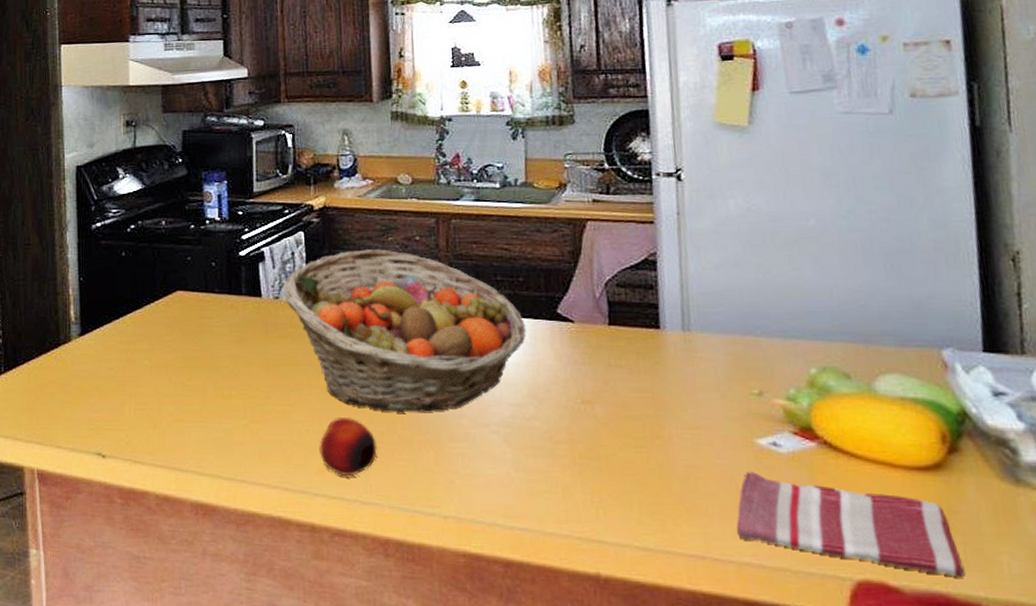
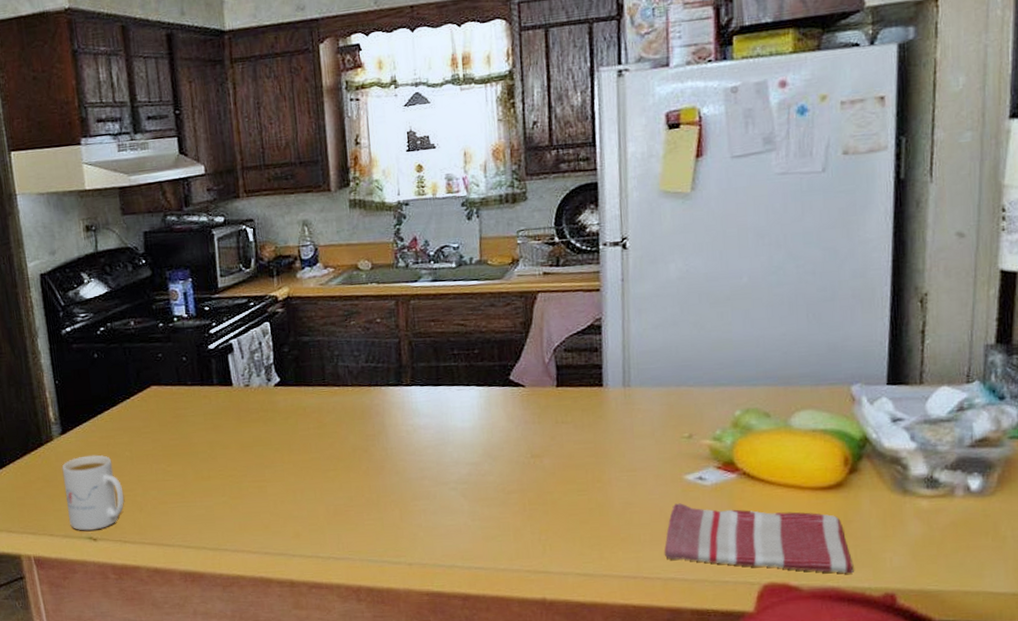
mug: none [77,361,139,445] -> present [62,455,125,531]
fruit basket: present [283,249,526,412] -> none [253,333,481,479]
apple: present [319,416,377,476] -> none [294,487,347,537]

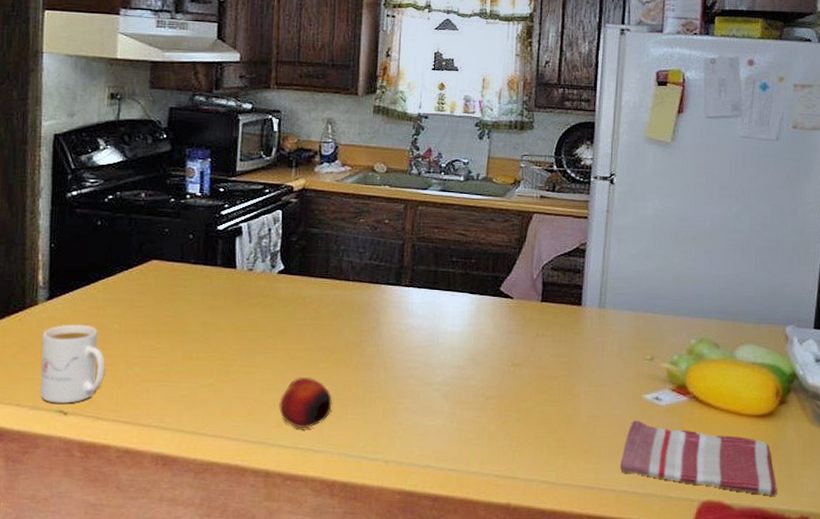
apple: none [294,487,347,537] -> present [279,377,332,428]

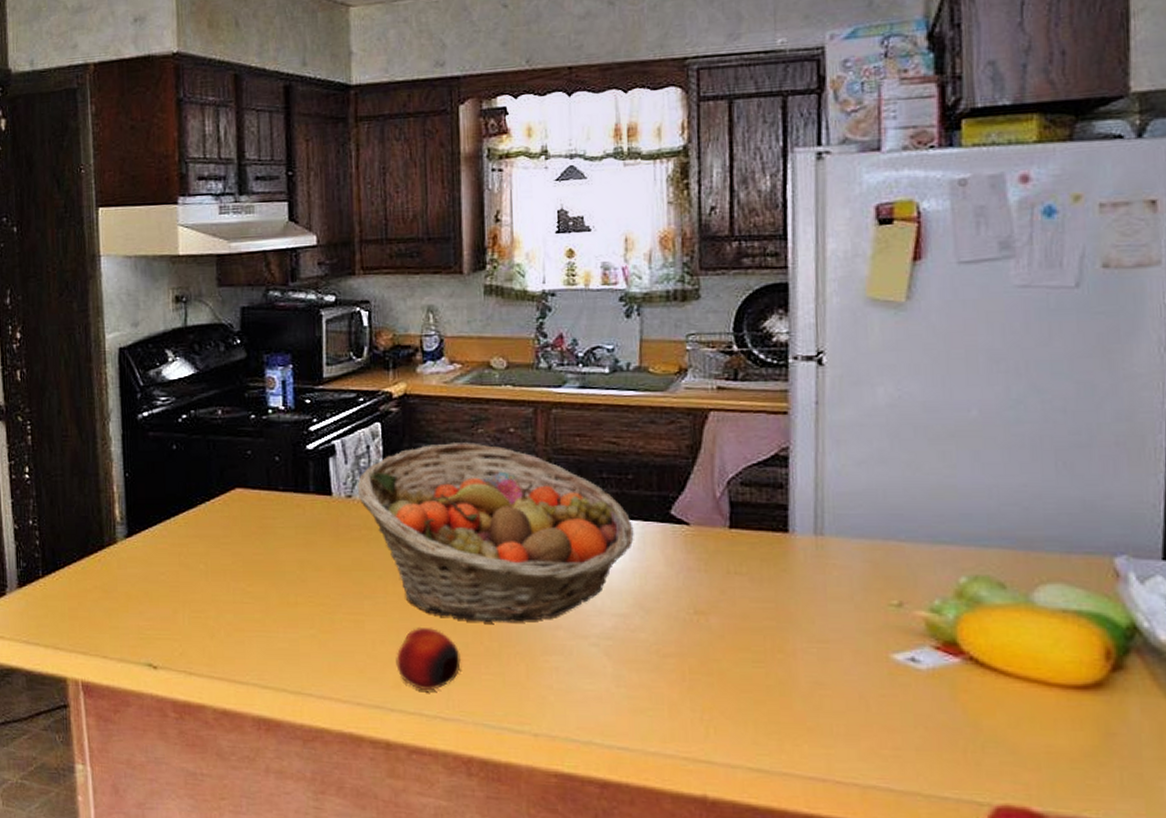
mug: present [40,324,105,404] -> none [124,565,194,656]
fruit basket: none [257,229,473,373] -> present [357,442,634,622]
dish towel: present [620,420,777,496] -> none [863,689,1119,804]

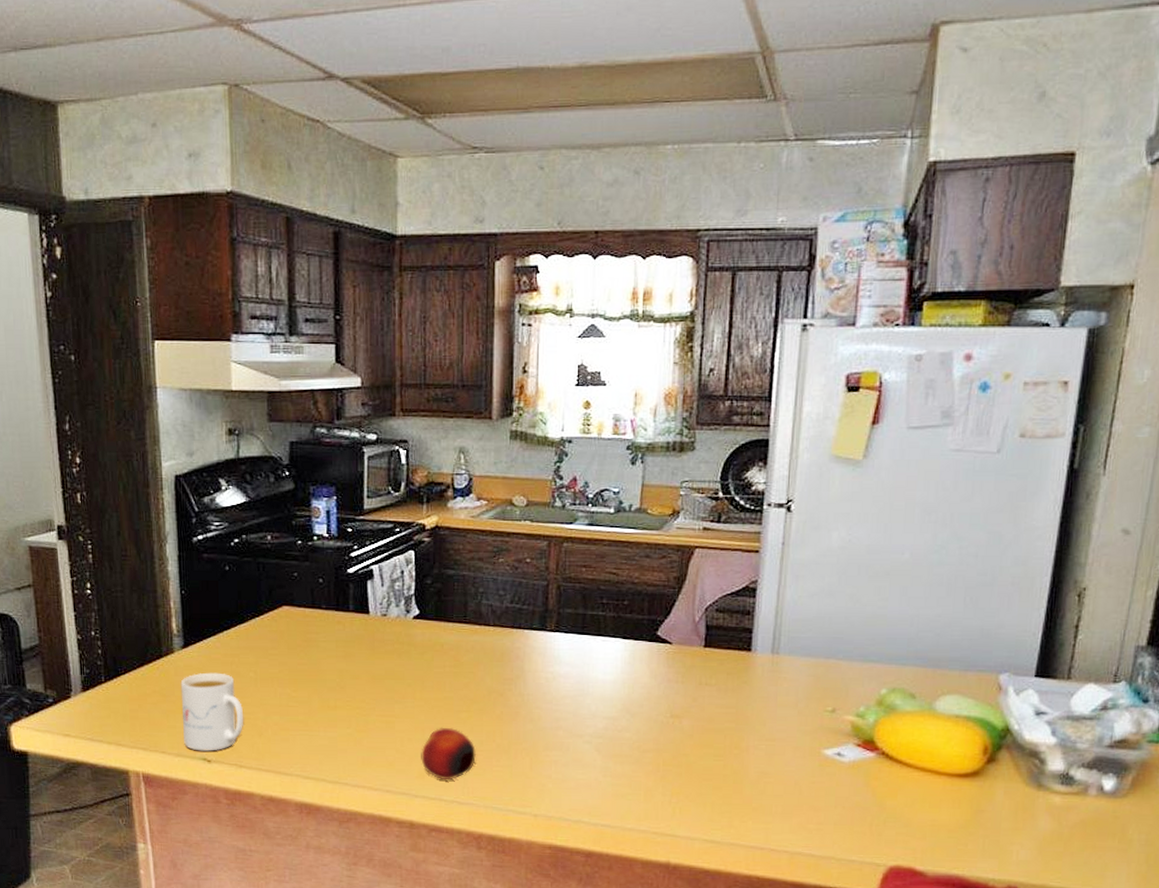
mug: none [124,565,194,656] -> present [180,672,244,751]
fruit basket: present [357,442,634,622] -> none [391,570,626,724]

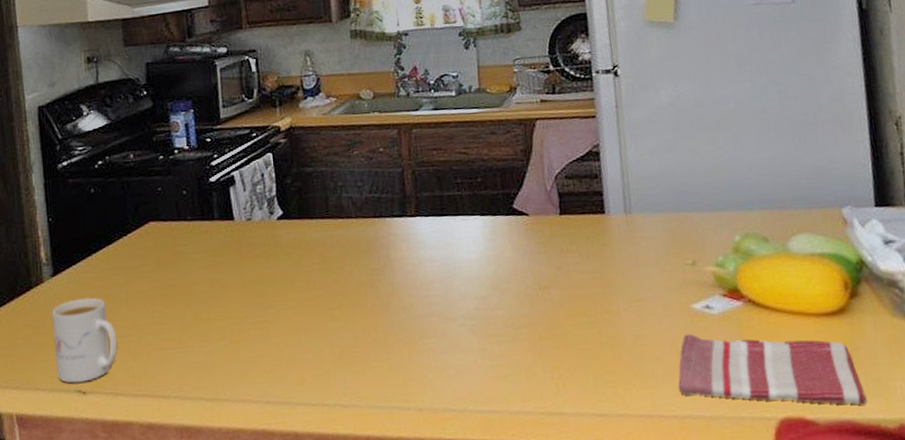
apple: present [421,727,476,779] -> none [298,327,354,383]
dish towel: none [794,777,981,863] -> present [678,334,867,405]

